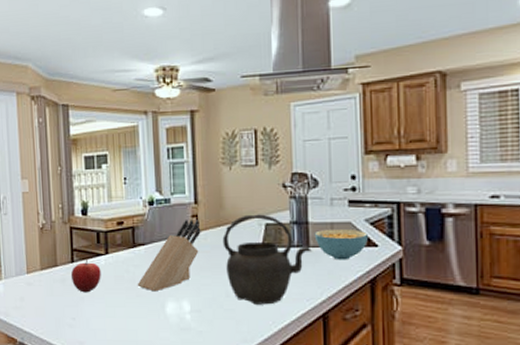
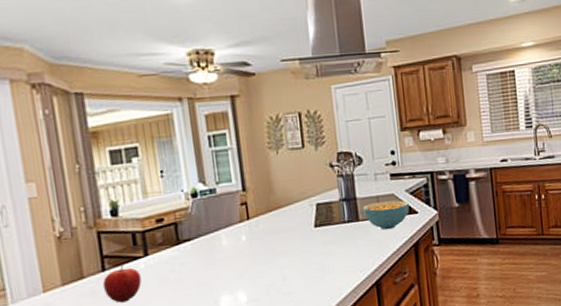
knife block: present [137,219,201,292] -> none [185,207,252,288]
kettle: present [222,214,312,305] -> none [274,194,361,284]

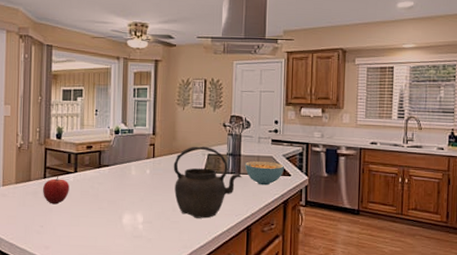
kettle: none [274,194,361,284] -> present [173,146,242,219]

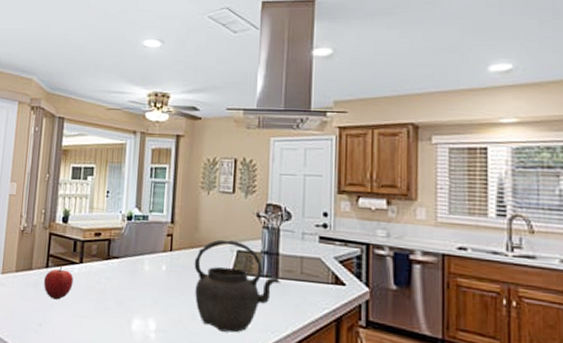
cereal bowl: present [244,160,284,186] -> none [284,262,336,296]

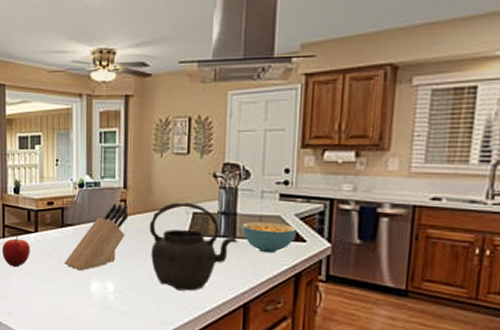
knife block: none [106,237,175,307] -> present [64,203,129,271]
cereal bowl: none [284,262,336,296] -> present [241,221,297,254]

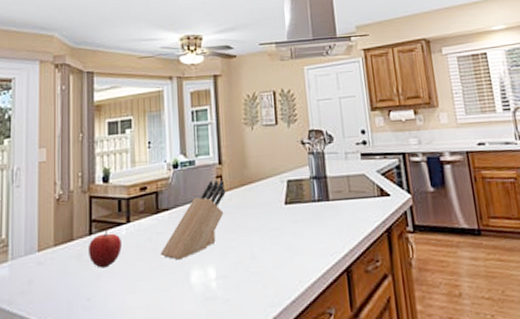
kettle: present [149,202,238,291] -> none [247,171,332,265]
cereal bowl: present [241,221,297,254] -> none [332,180,381,212]

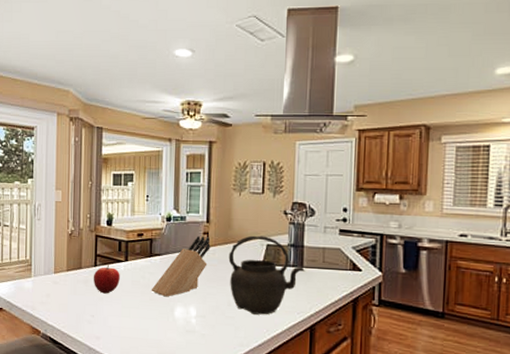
kettle: none [247,171,332,265] -> present [228,235,305,315]

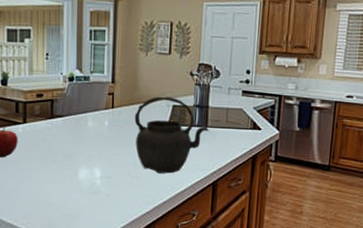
knife block: present [151,235,211,297] -> none [52,96,116,159]

